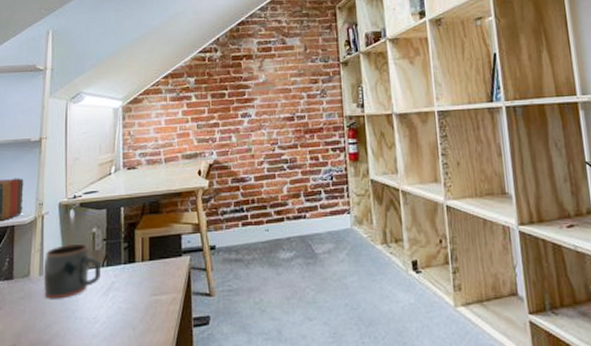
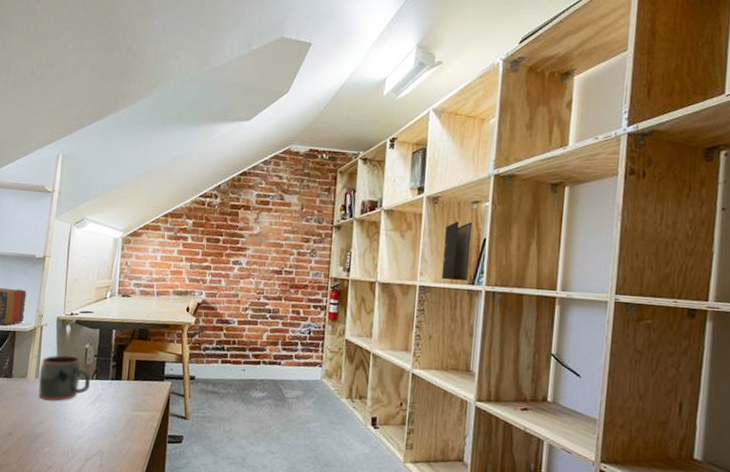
binder: none [454,39,486,101] -> present [441,221,473,281]

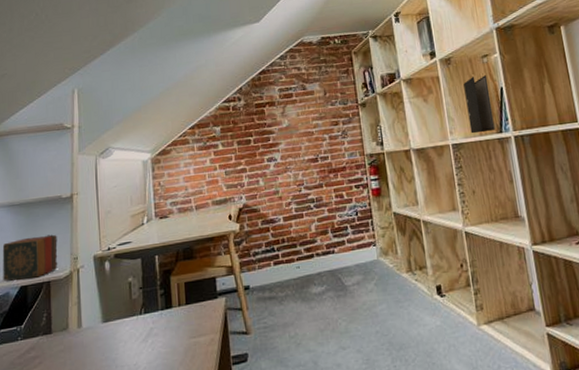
mug: present [38,355,90,401] -> none [81,292,139,349]

